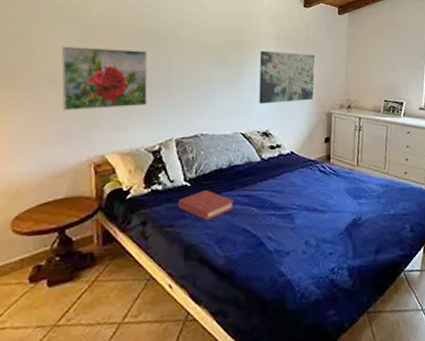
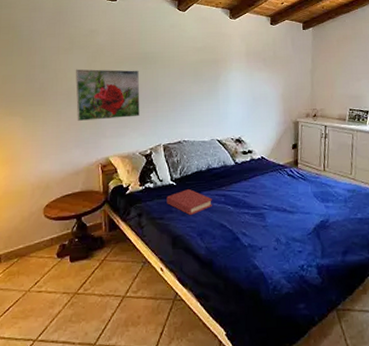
wall art: present [259,50,315,104] -> none [231,66,282,114]

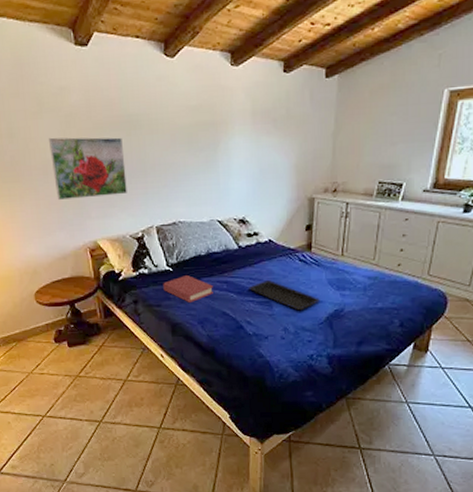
serving tray: none [244,193,307,222] -> present [248,280,320,311]

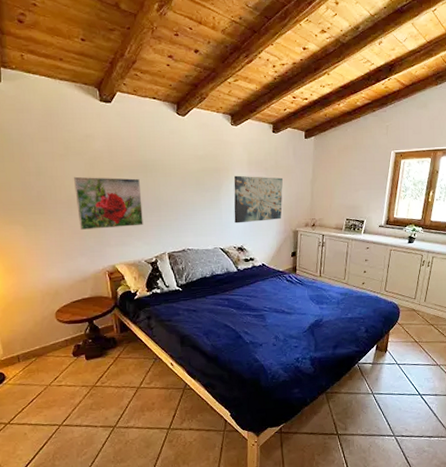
hardback book: present [163,275,213,303] -> none [173,294,217,318]
wall art: none [234,129,296,190] -> present [233,175,283,224]
serving tray: present [248,280,320,311] -> none [246,297,304,322]

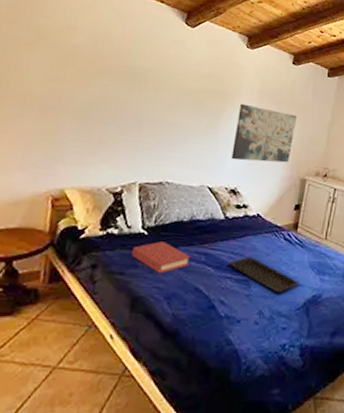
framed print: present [74,176,143,231] -> none [28,70,123,145]
hardback book: none [173,294,217,318] -> present [131,241,190,274]
serving tray: none [246,297,304,322] -> present [228,257,300,293]

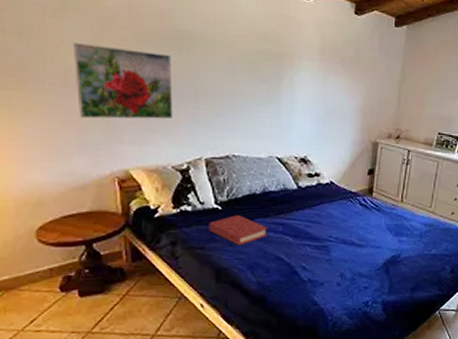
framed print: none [28,70,123,145] -> present [74,42,173,120]
serving tray: present [228,257,300,293] -> none [306,224,378,256]
wall art: present [231,103,297,163] -> none [297,64,363,128]

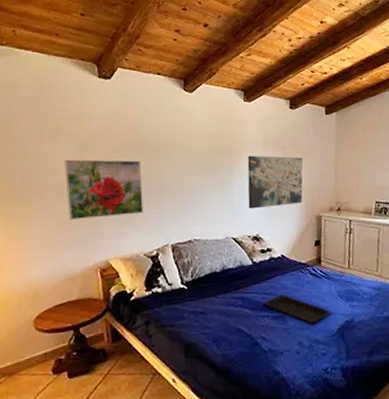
hardback book: present [209,215,267,246] -> none [177,293,228,322]
wall art: none [297,64,363,128] -> present [247,155,303,209]
serving tray: none [306,224,378,256] -> present [263,294,331,324]

